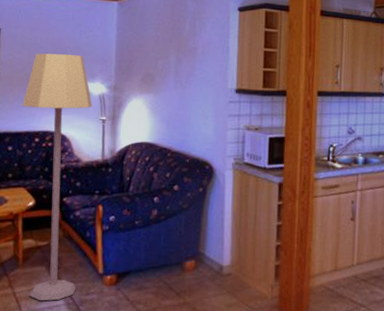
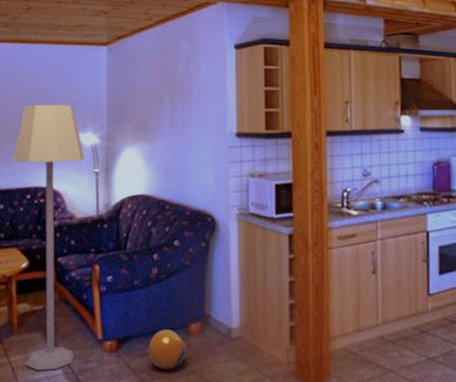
ball: none [145,265,181,302] -> present [148,329,186,369]

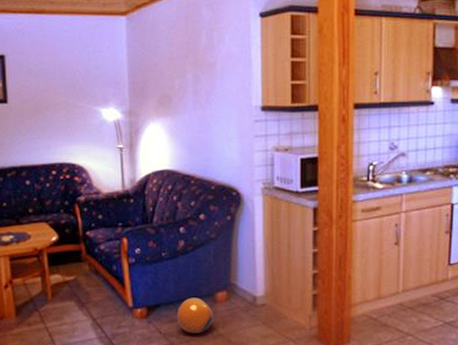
lamp: present [12,104,84,371] -> none [35,78,107,335]

